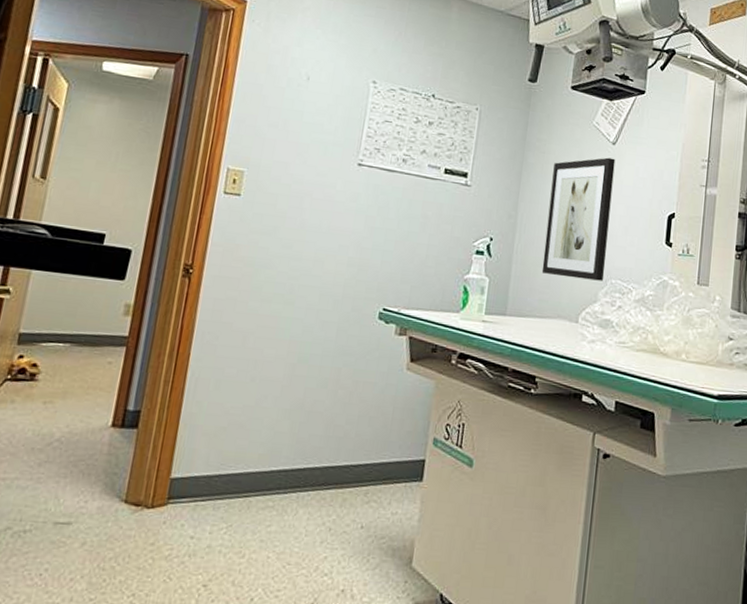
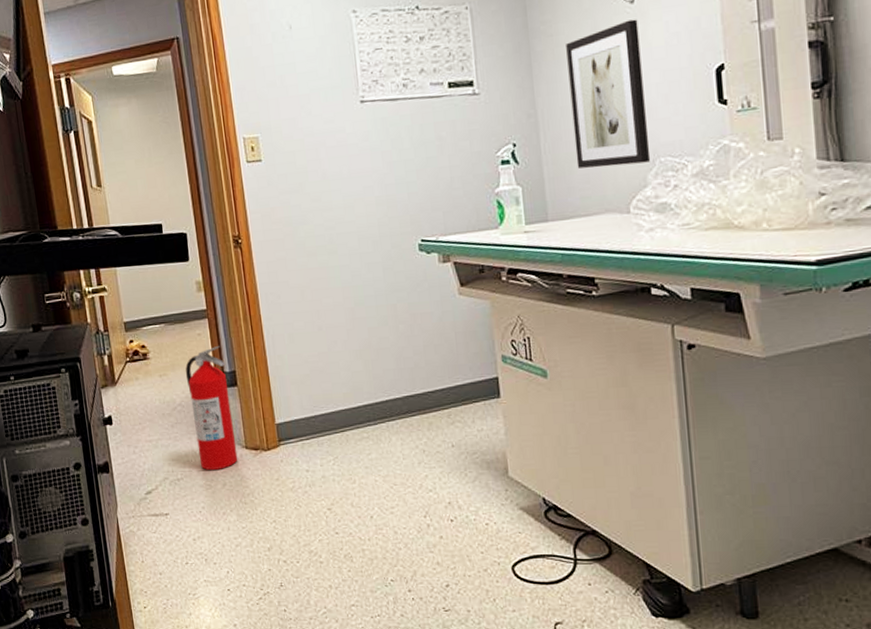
fire extinguisher: none [60,379,131,525] -> present [185,346,238,471]

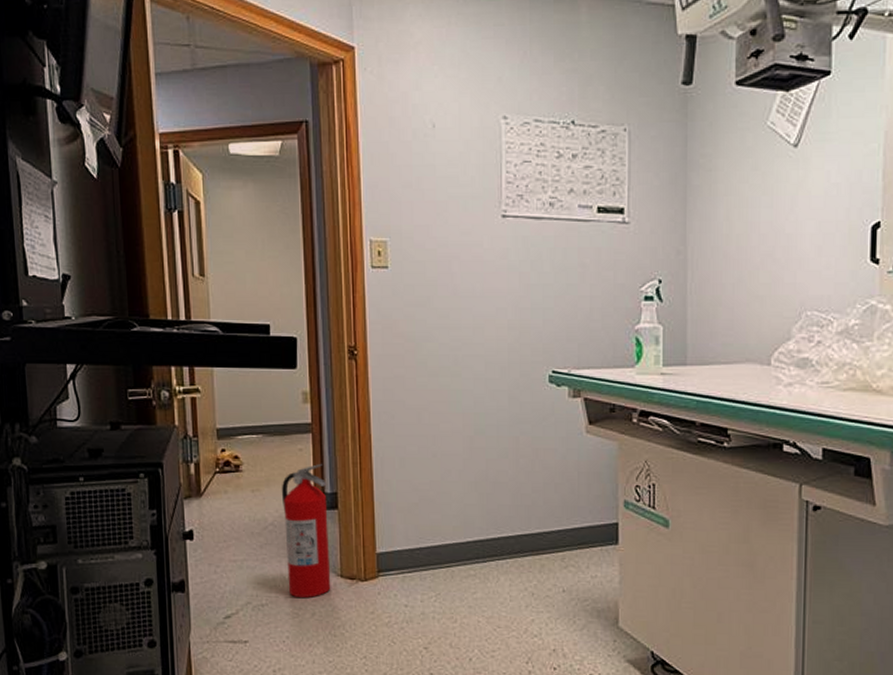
wall art: present [566,19,651,168] -> none [722,164,799,315]

